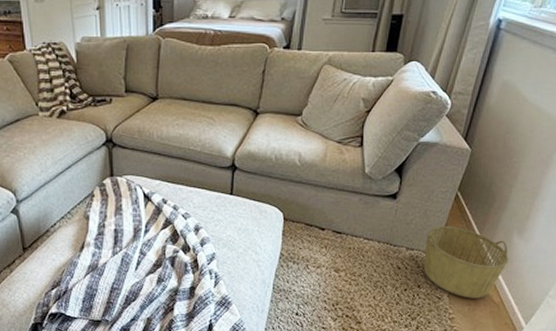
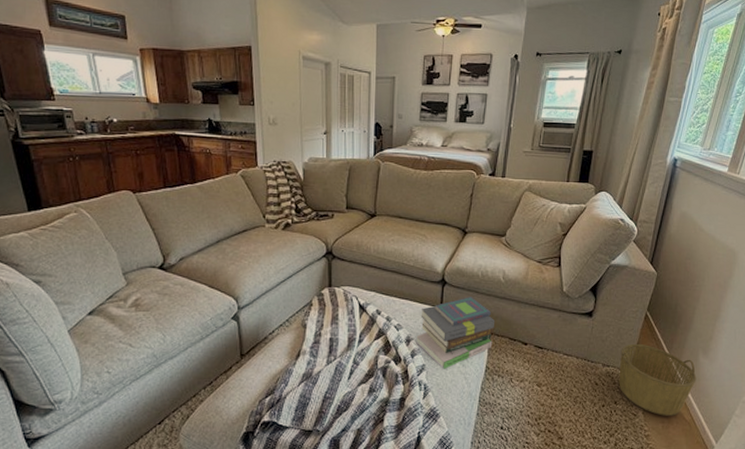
books: none [205,182,290,257] -> present [416,297,495,369]

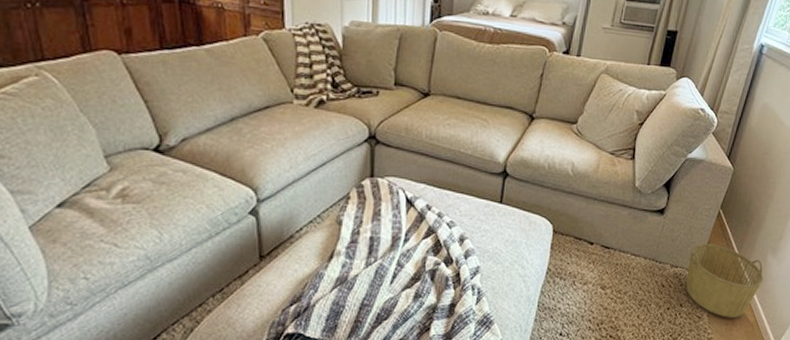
books: present [416,297,495,369] -> none [471,191,561,272]

